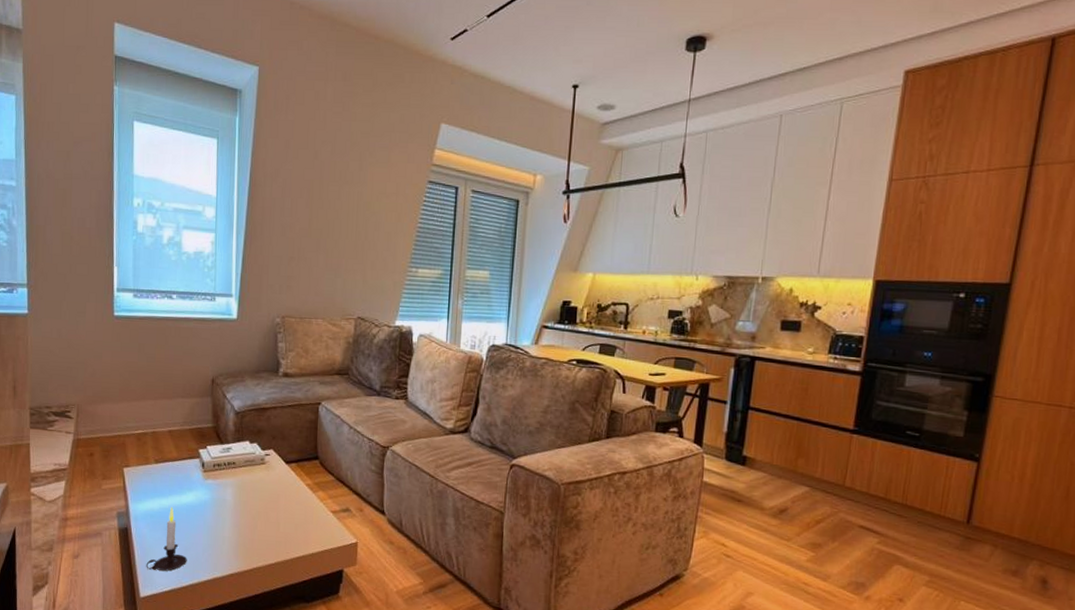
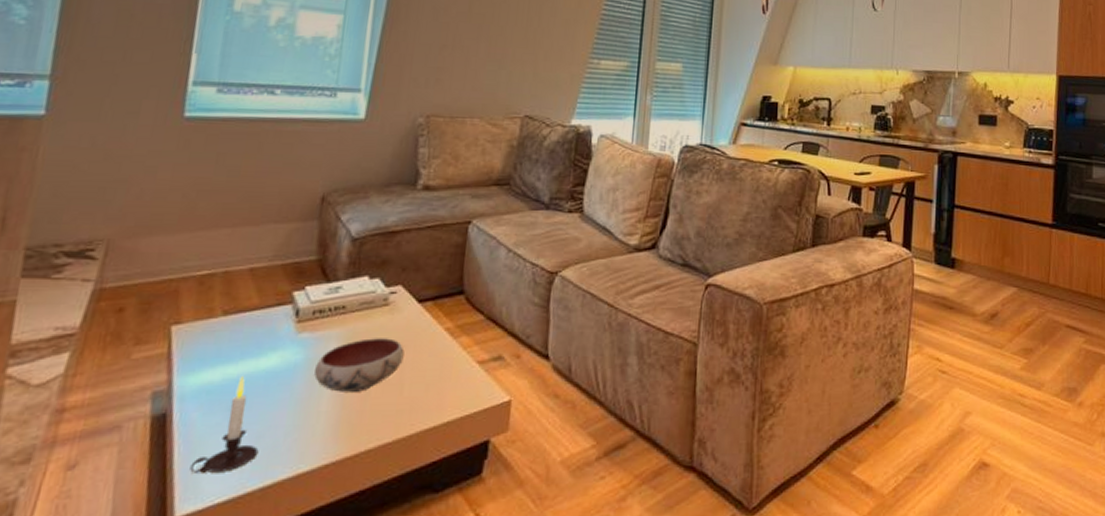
bowl: none [218,487,279,526] -> present [314,338,405,392]

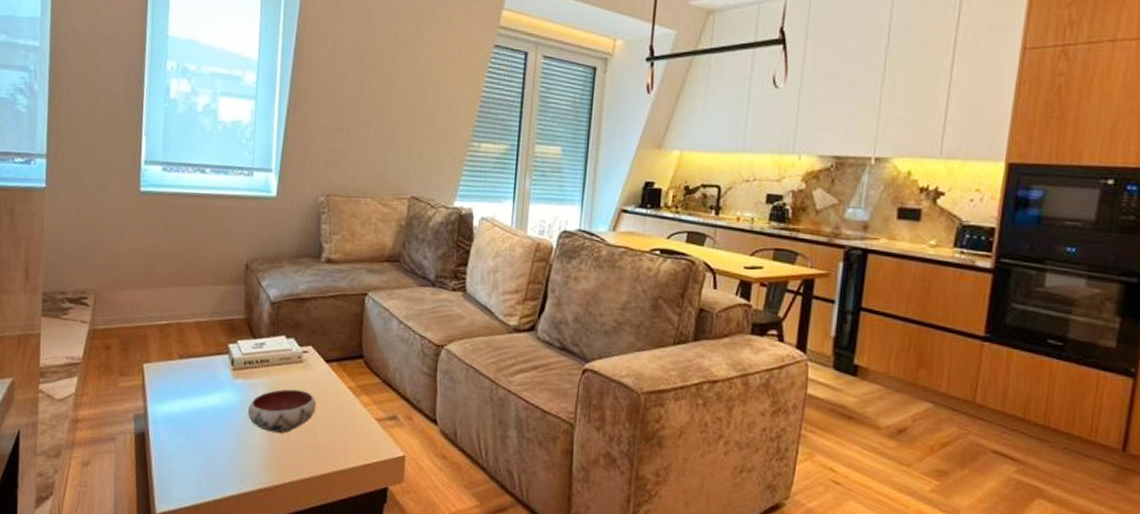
candle: present [190,376,259,473] -> none [164,410,211,484]

